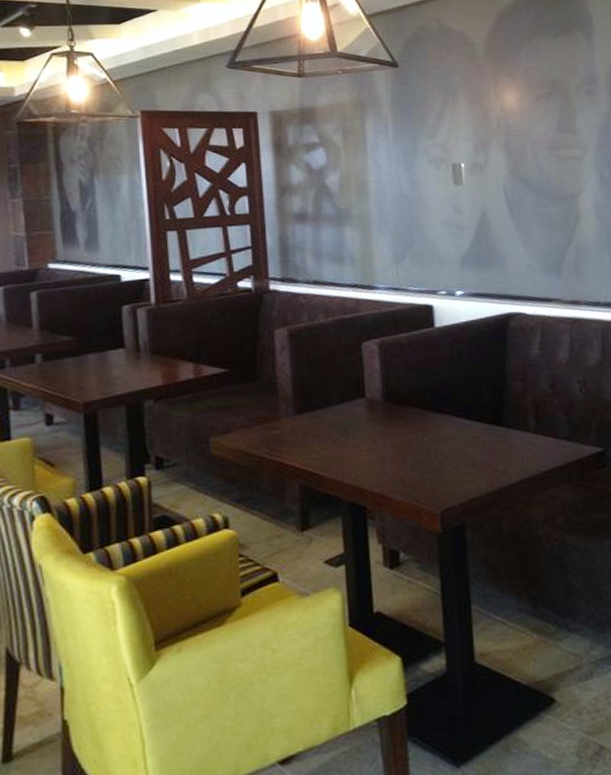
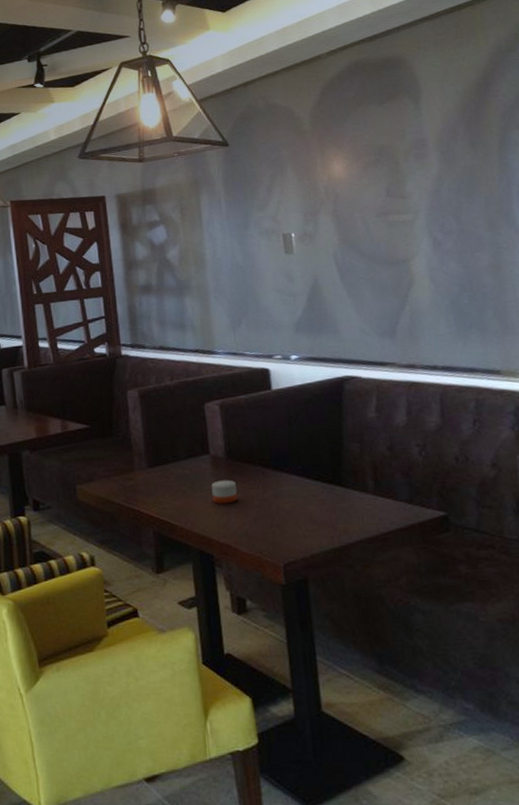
candle: none [366,424,395,451] -> present [211,480,238,504]

